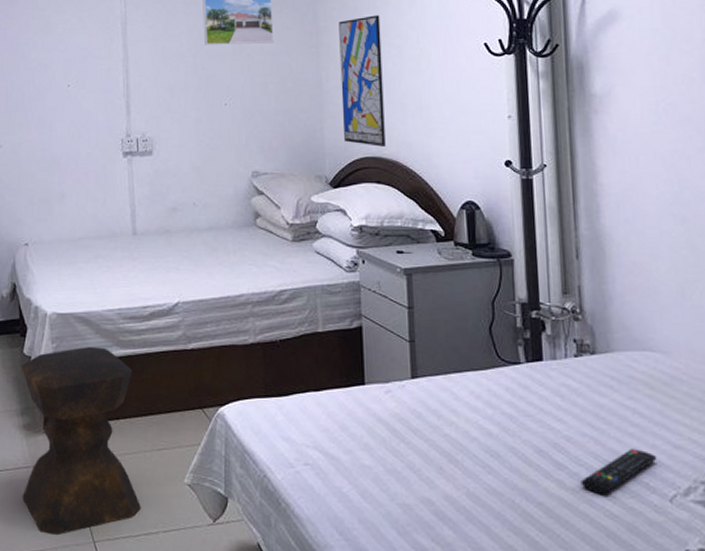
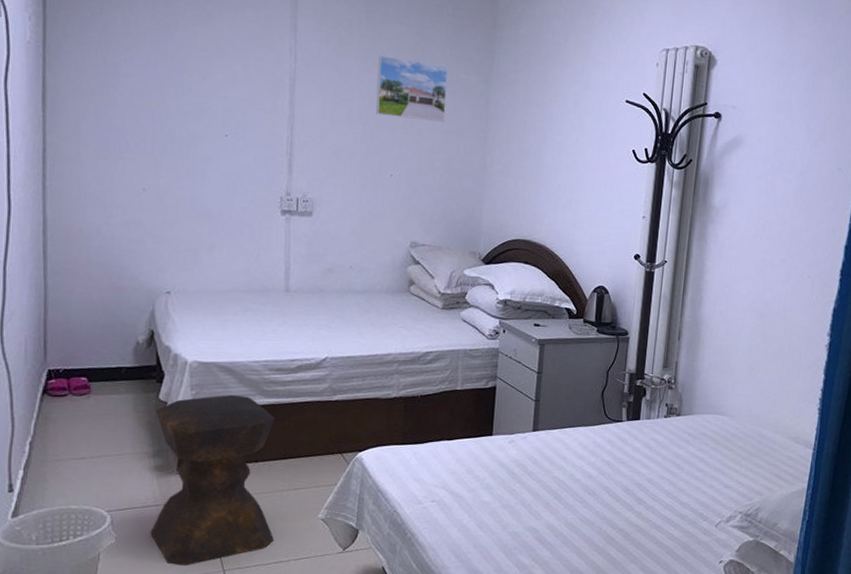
wall art: present [339,15,386,147] -> none [500,109,547,231]
remote control: present [581,448,657,494] -> none [654,488,712,522]

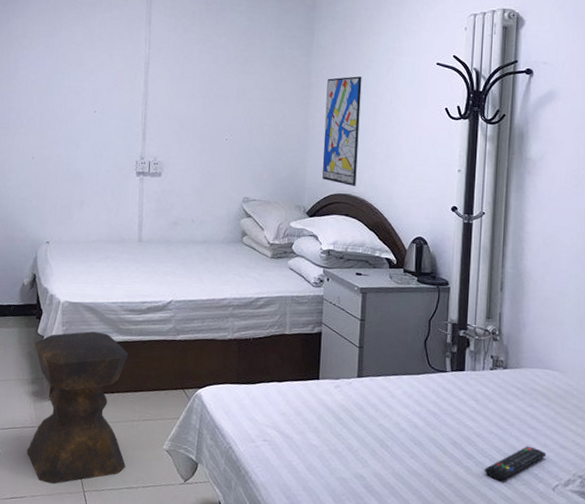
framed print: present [375,55,449,122] -> none [213,38,275,92]
wall art: none [500,109,547,231] -> present [322,76,362,186]
remote control: none [654,488,712,522] -> present [484,446,547,481]

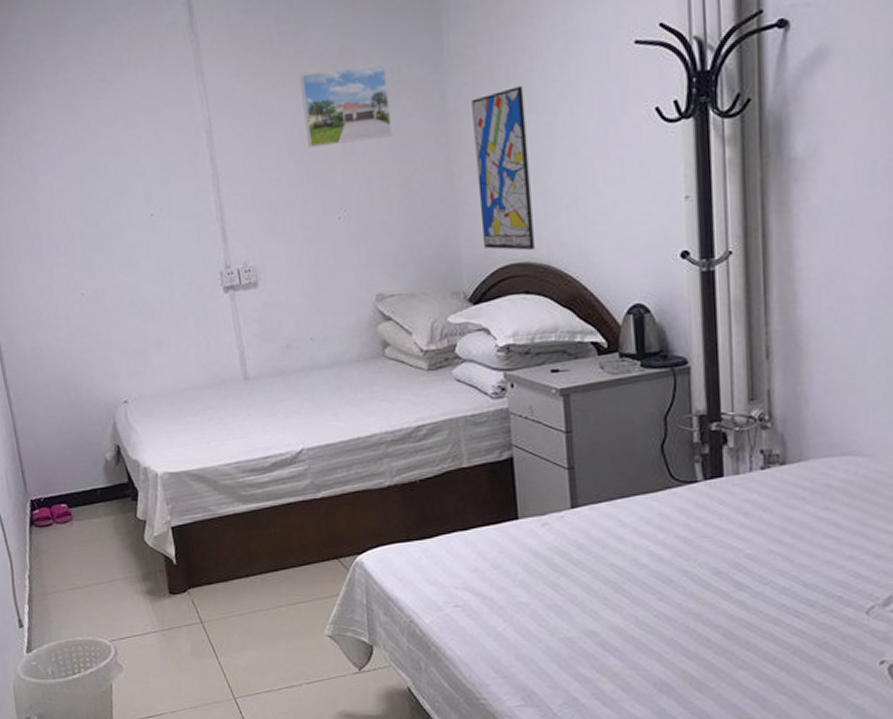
stool: present [26,331,128,485] -> none [135,504,282,695]
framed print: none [213,38,275,92] -> present [300,62,393,148]
remote control: present [484,446,547,481] -> none [764,561,854,612]

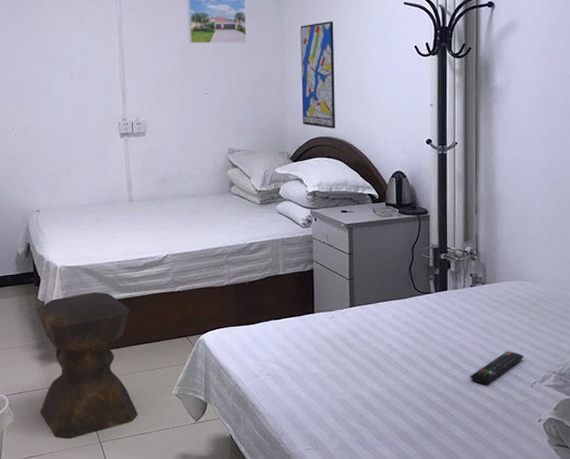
stool: none [135,504,282,695] -> present [35,292,139,440]
remote control: none [764,561,854,612] -> present [470,351,524,384]

